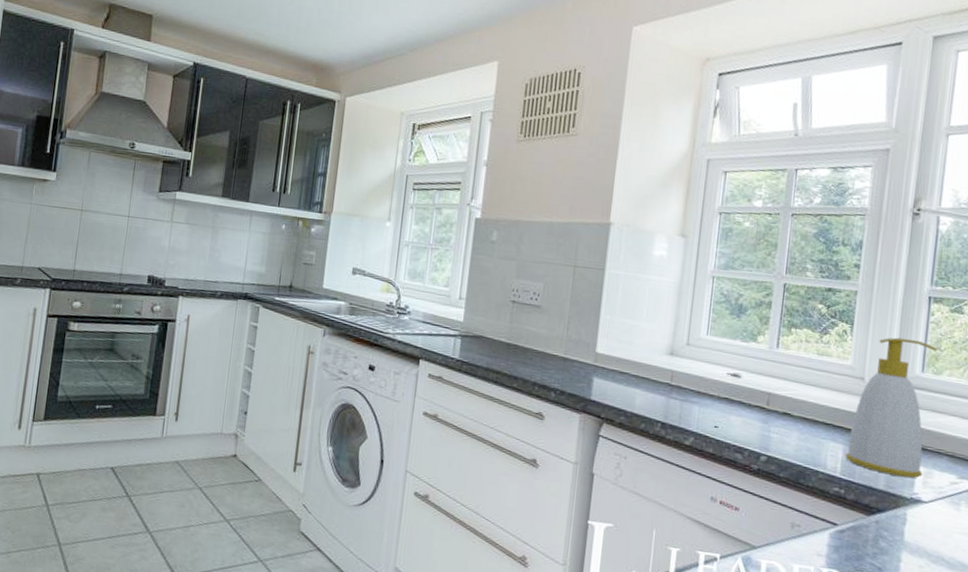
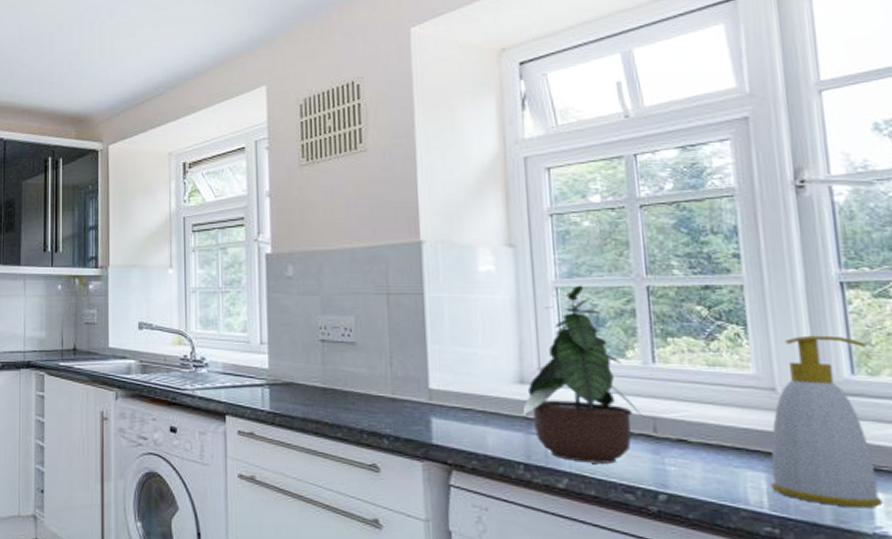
potted plant: none [666,276,761,428] -> present [521,285,643,464]

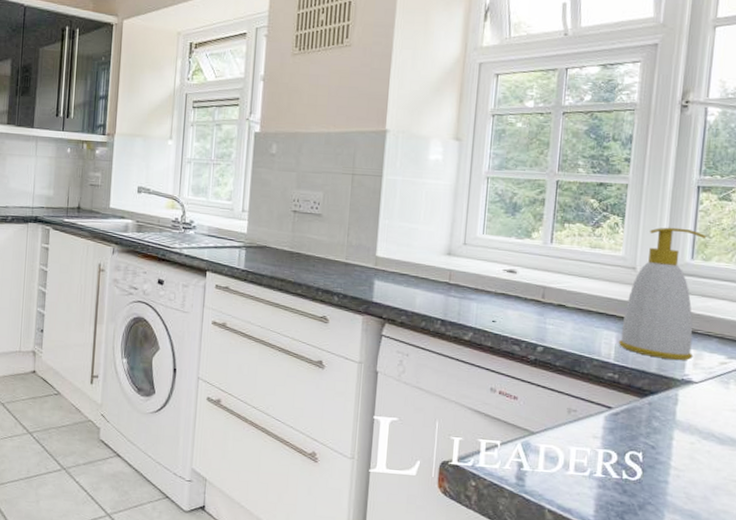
potted plant: present [521,285,643,464] -> none [444,176,536,322]

